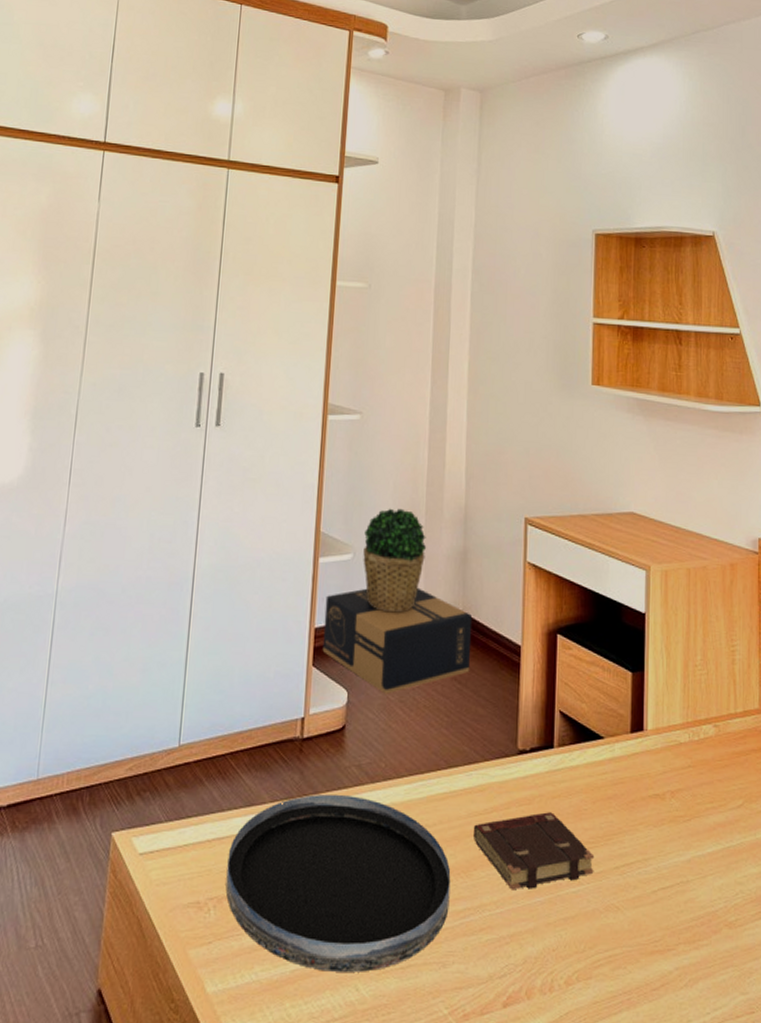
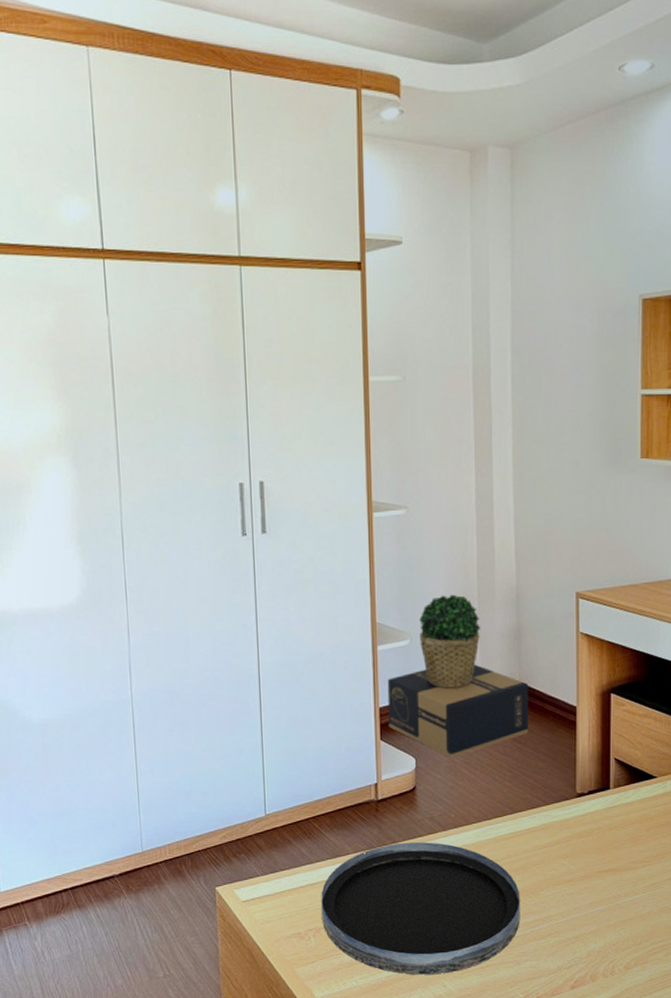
book: present [474,812,595,890] -> none [539,841,649,903]

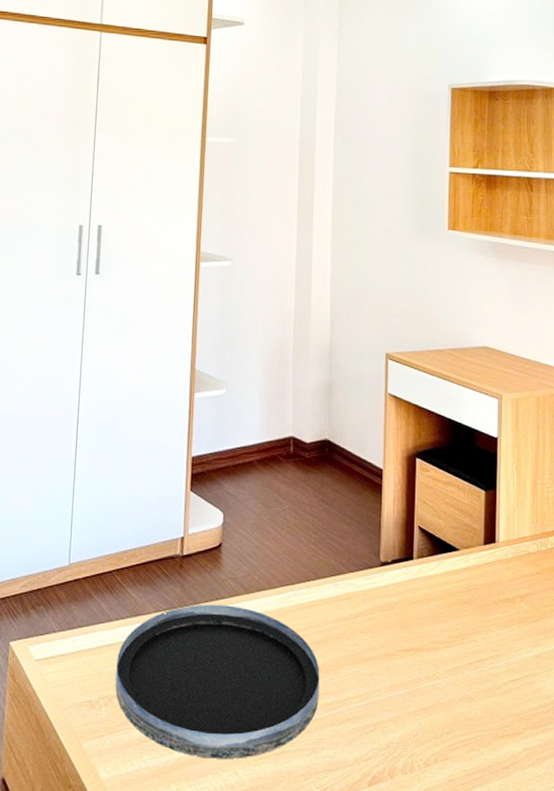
cardboard box: present [387,664,529,758] -> none [199,418,337,515]
potted plant: present [419,594,481,688] -> none [235,347,295,442]

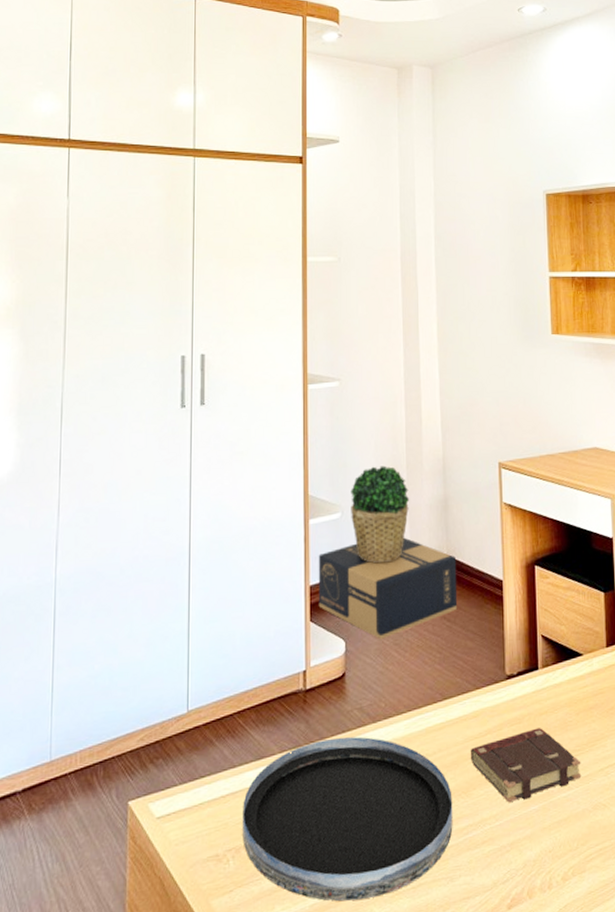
cardboard box: none [199,418,337,515] -> present [318,537,458,640]
potted plant: none [235,347,295,442] -> present [351,465,410,564]
book: none [341,616,451,685] -> present [471,728,582,803]

